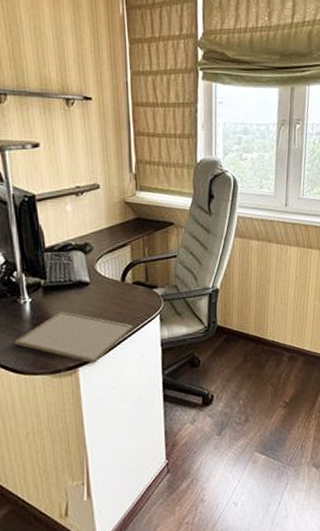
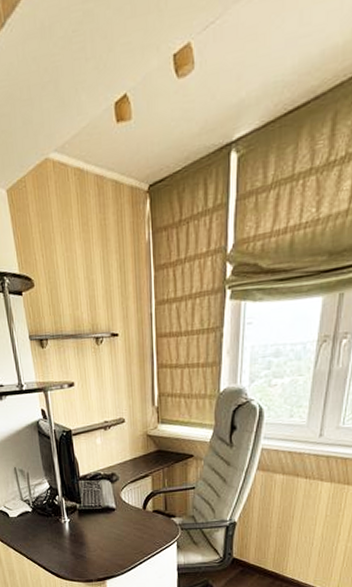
picture frame: present [15,311,134,363] -> none [58,532,153,578]

